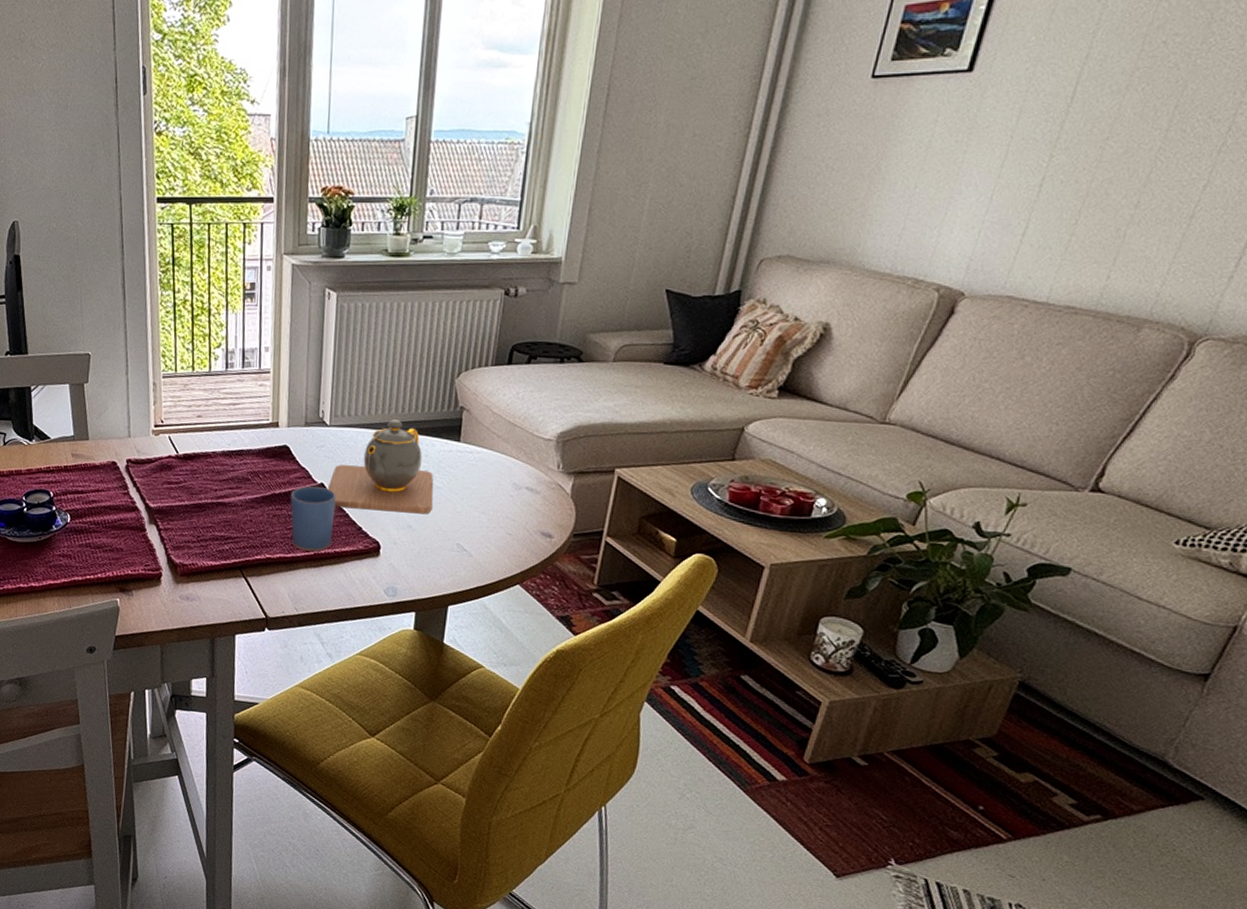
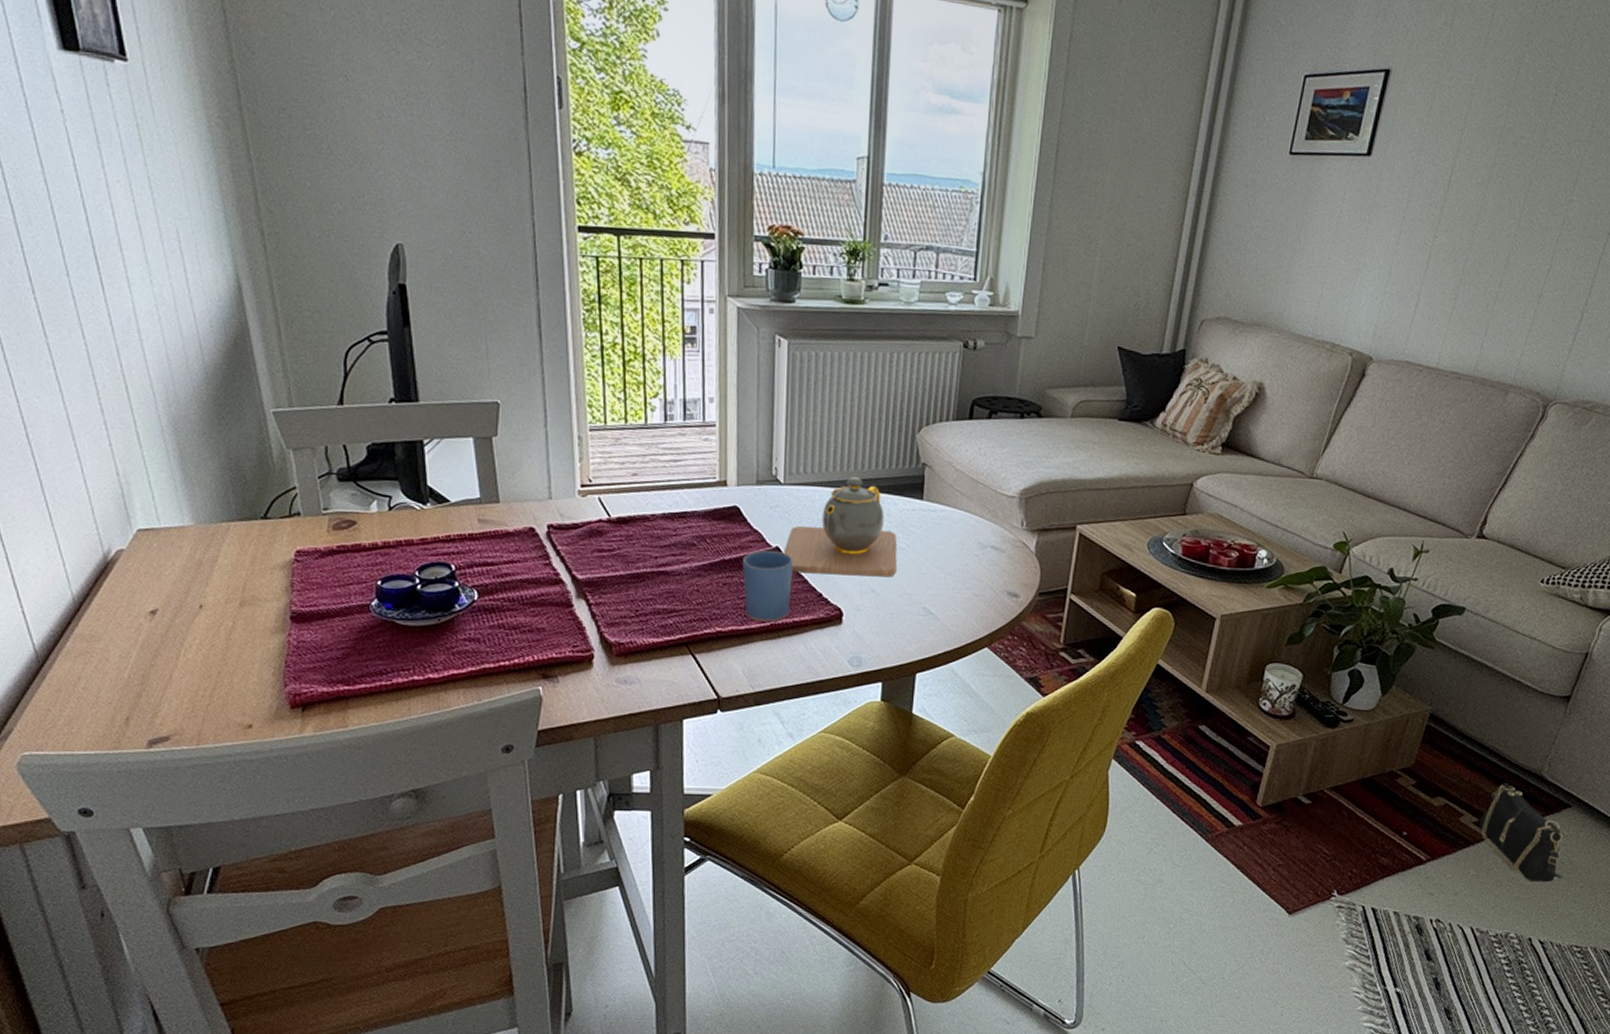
handbag: none [1077,765,1191,880] -> present [1479,783,1564,882]

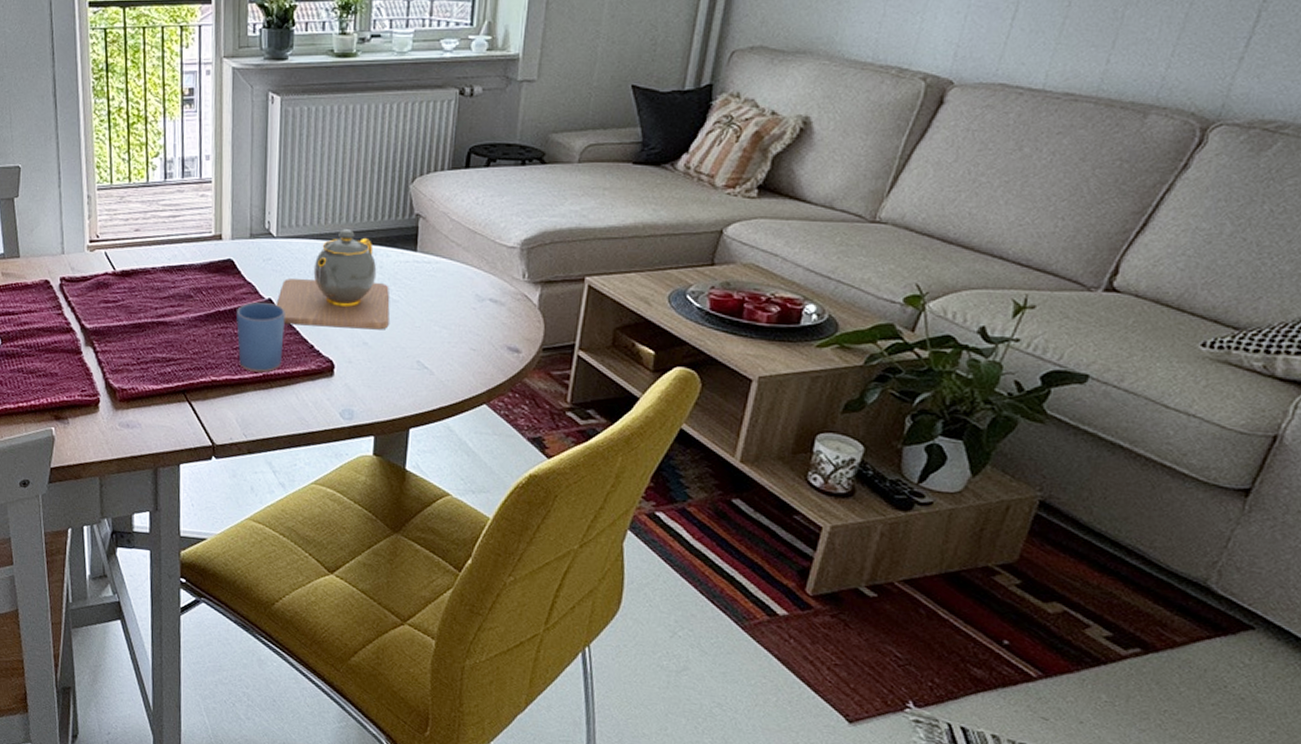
handbag: present [1479,783,1564,882] -> none [1114,592,1244,721]

